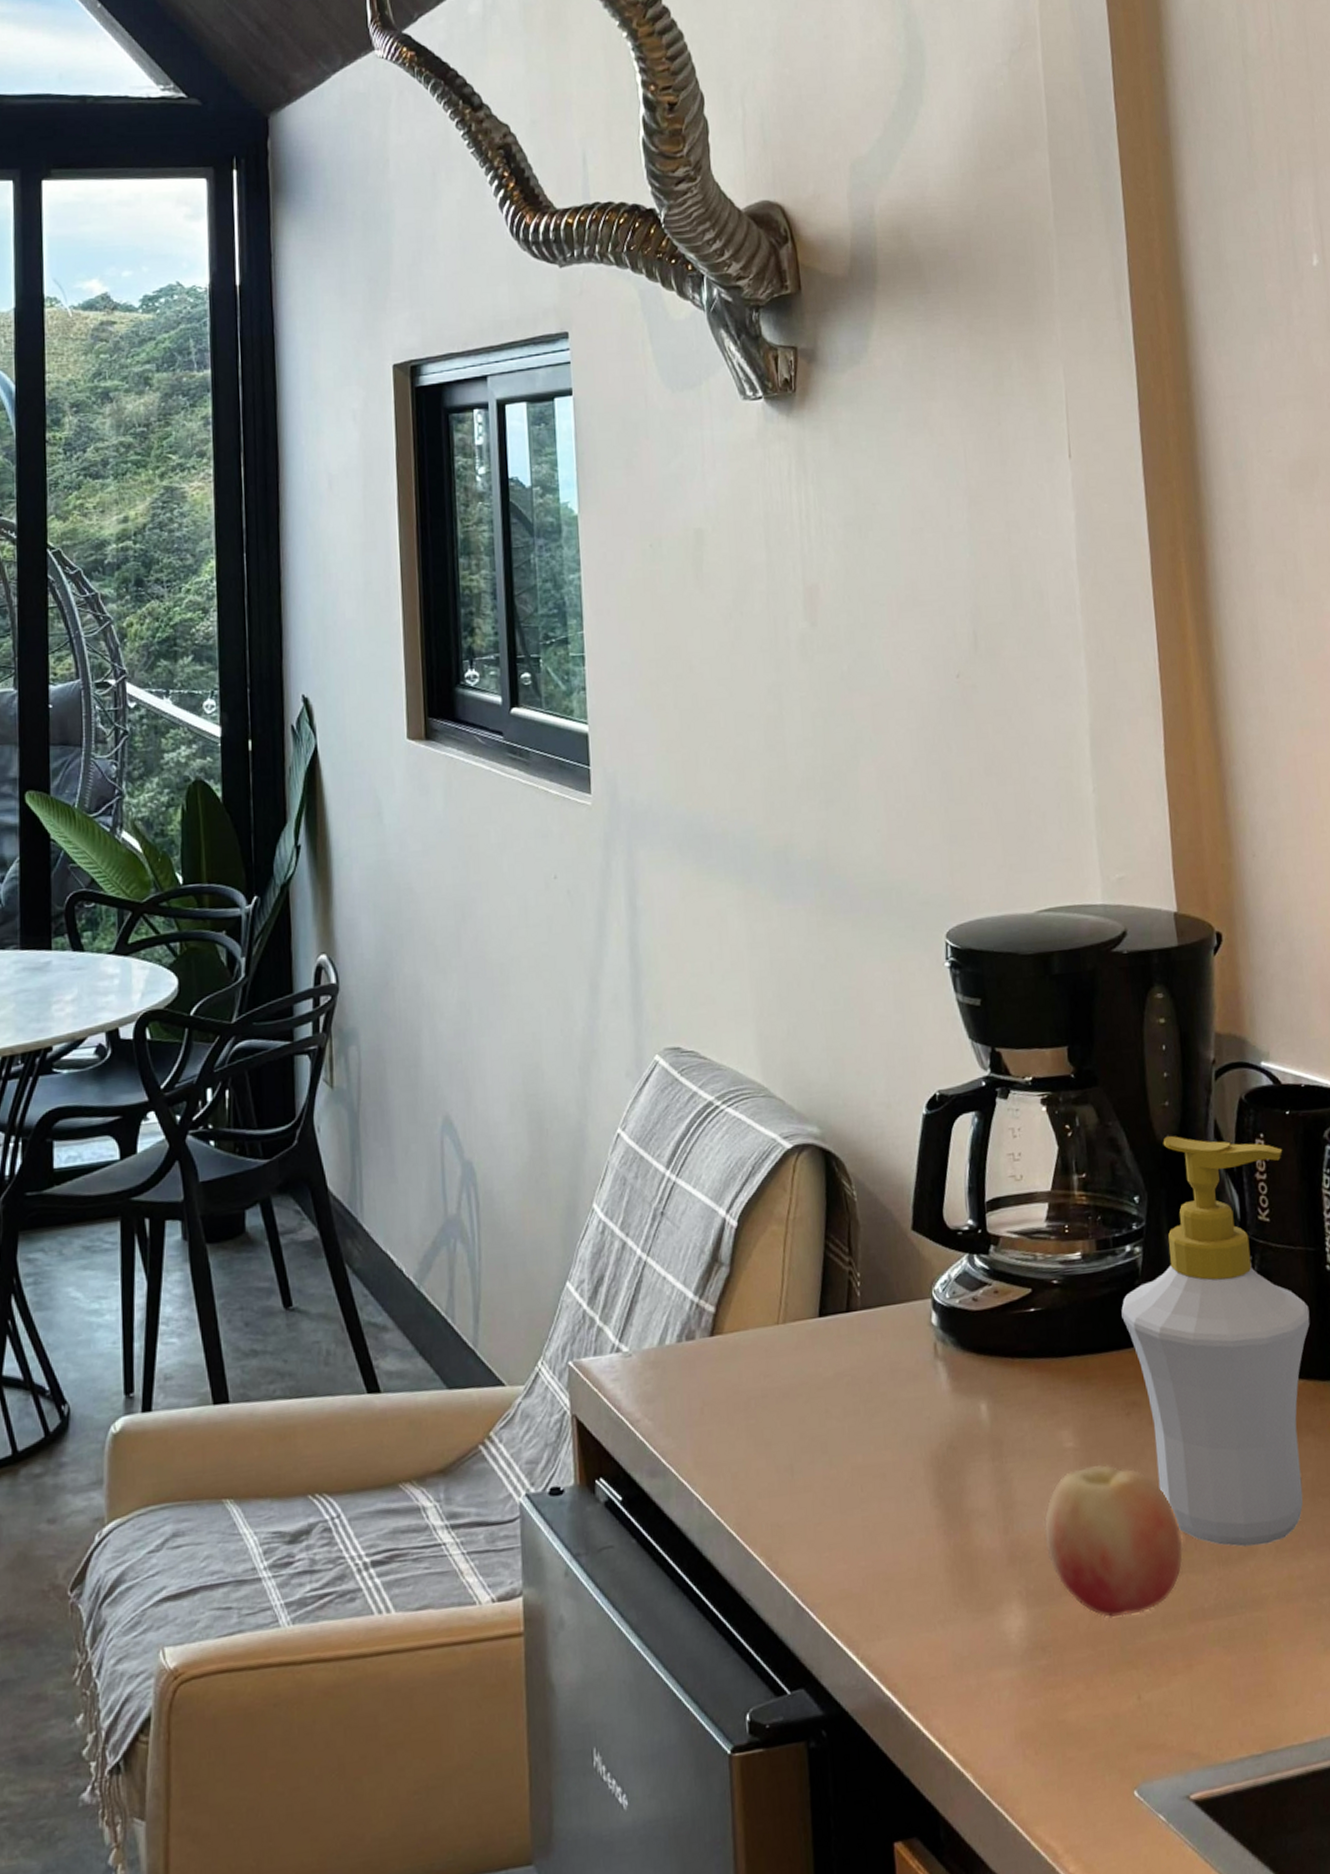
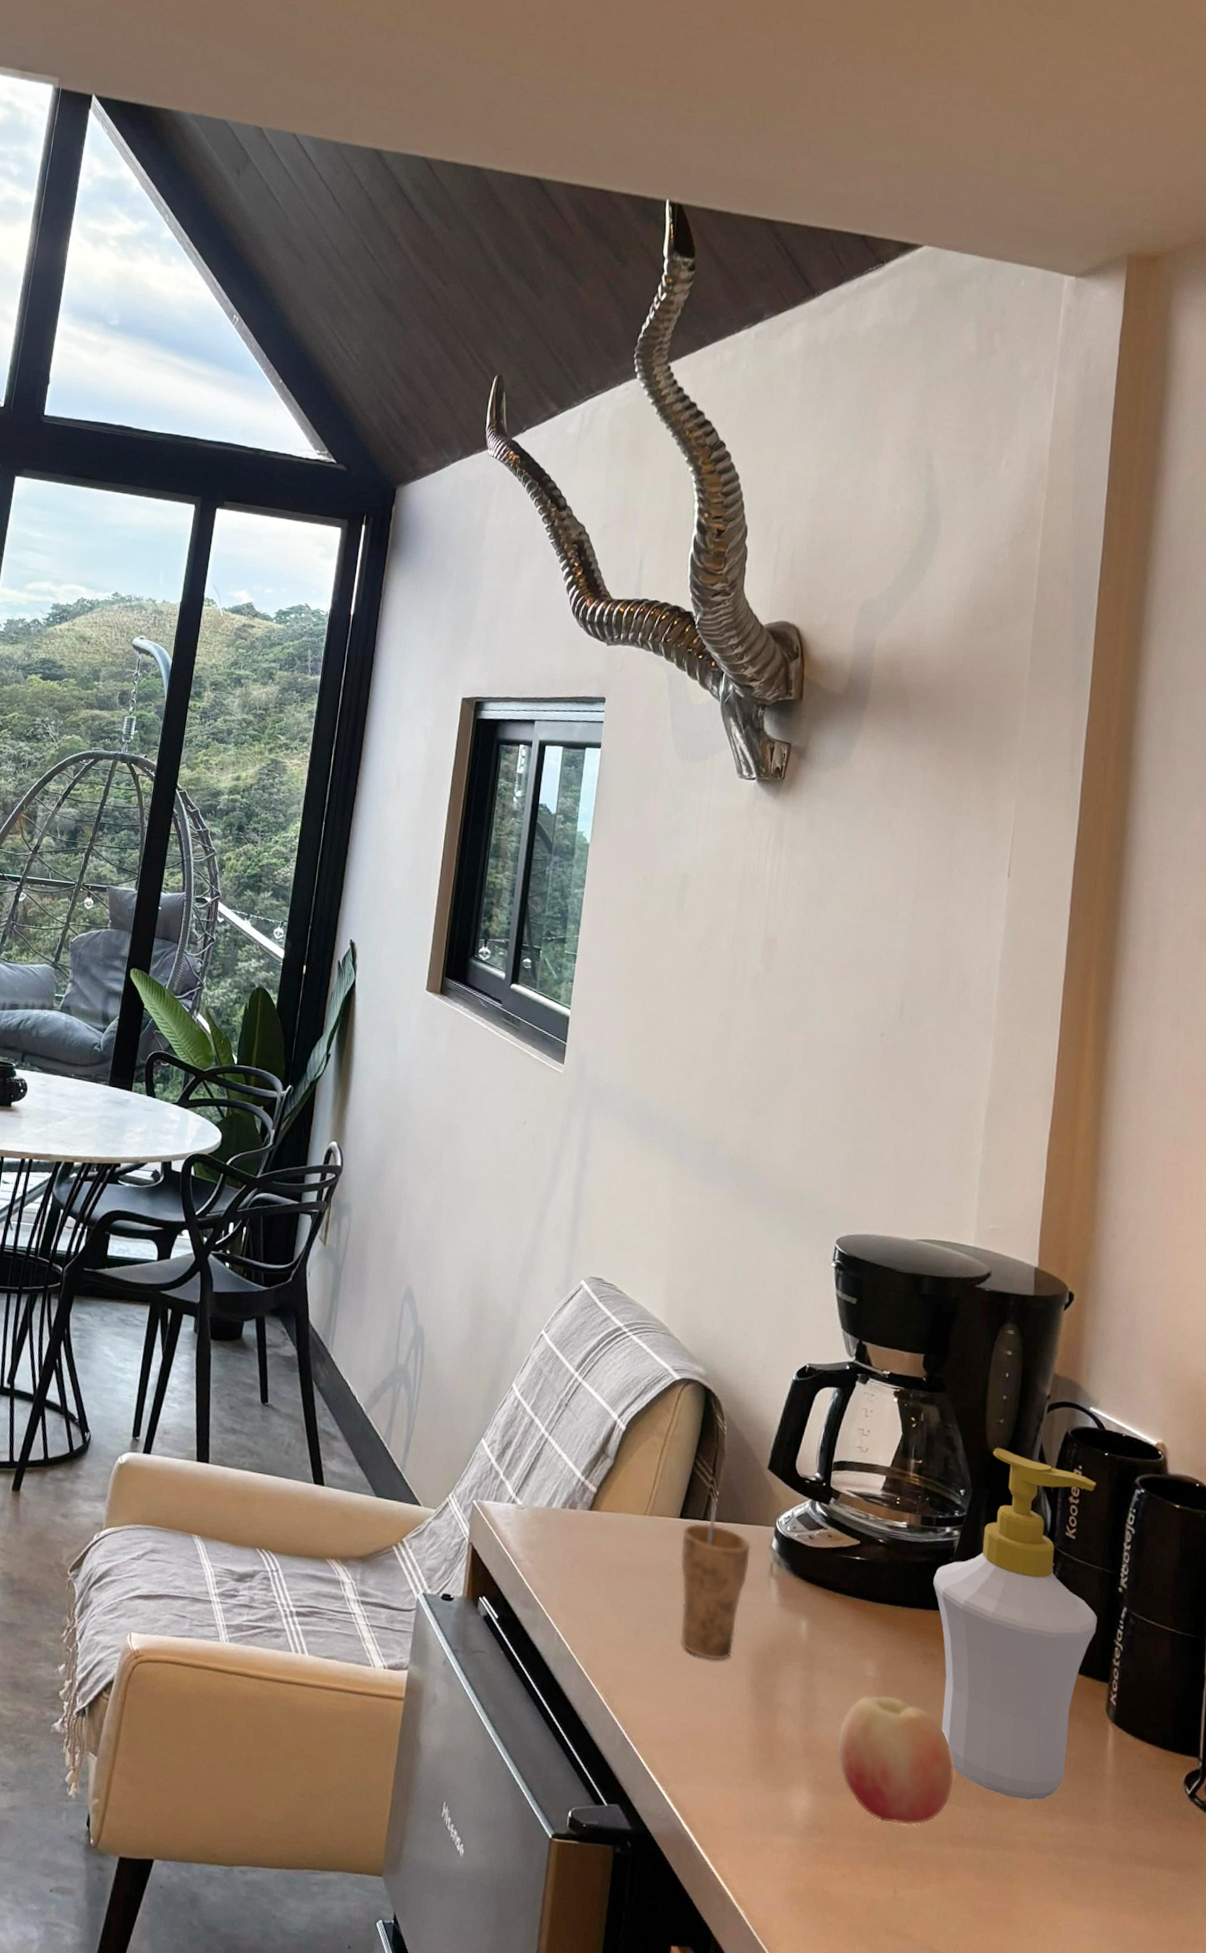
cup: none [825,1280,910,1481] -> present [680,1497,751,1661]

